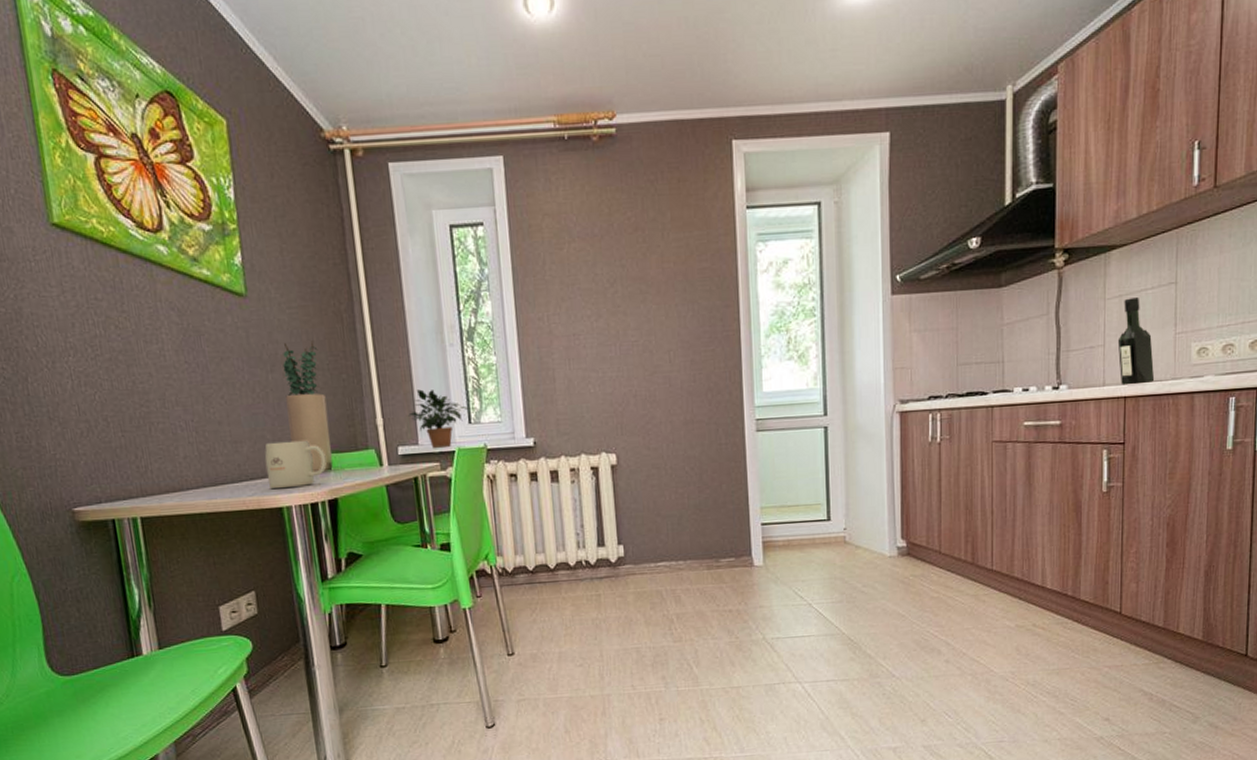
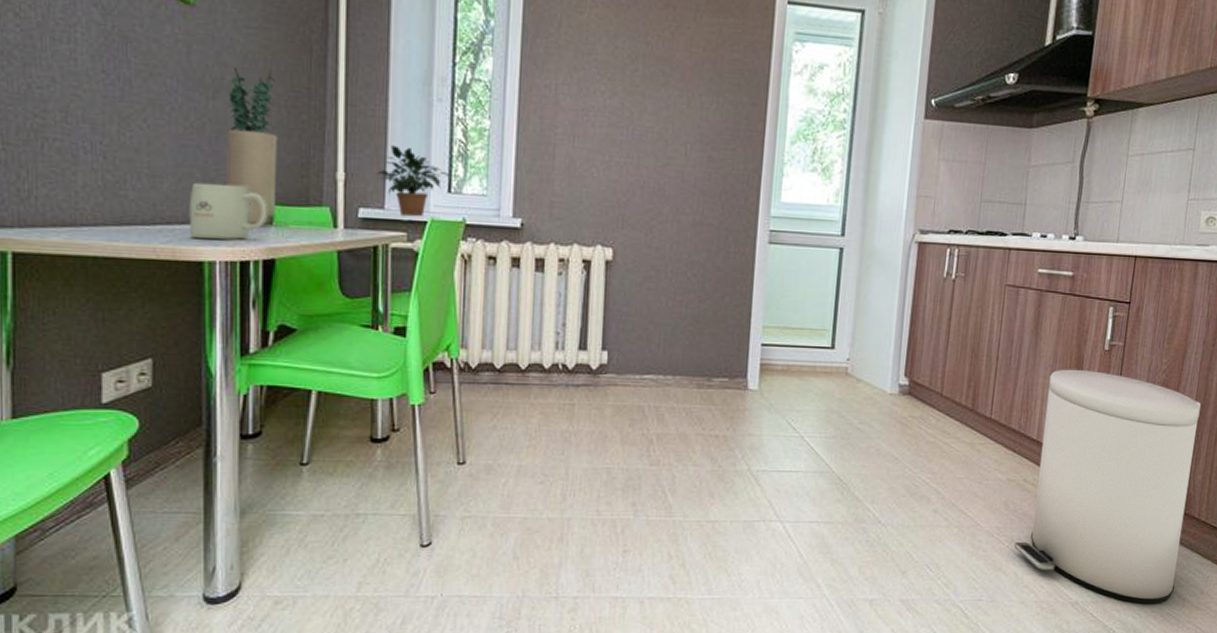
pedal bin: none [1030,513,1213,735] -> present [1013,369,1201,605]
bottle: present [1117,298,1155,386] -> none [1133,158,1167,246]

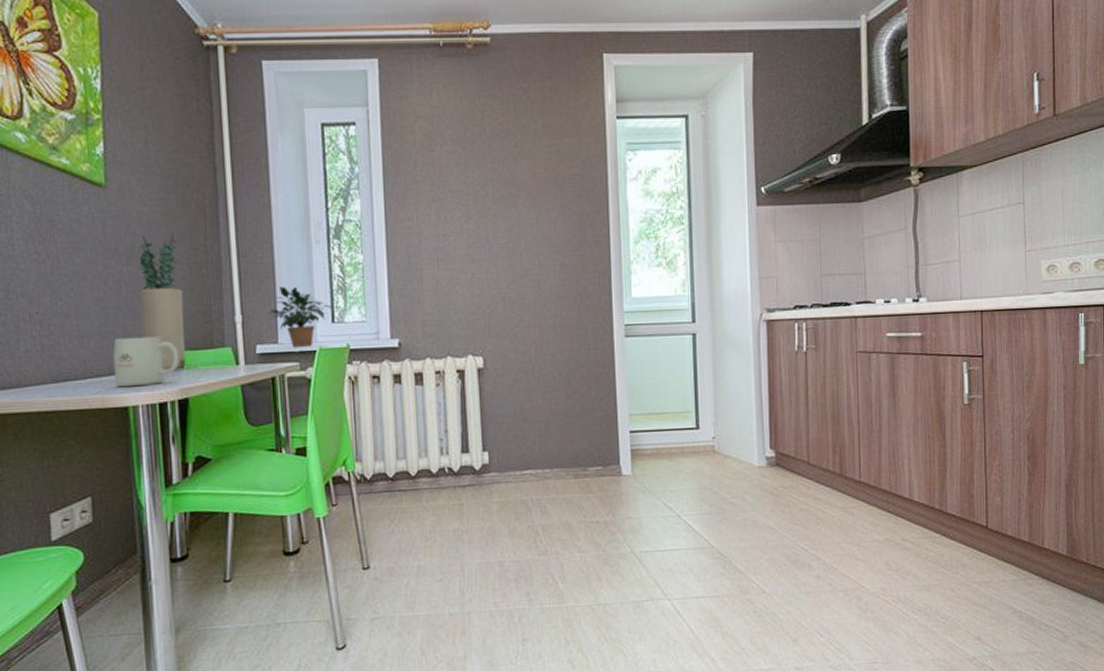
pedal bin: present [1013,369,1201,605] -> none [901,425,1073,655]

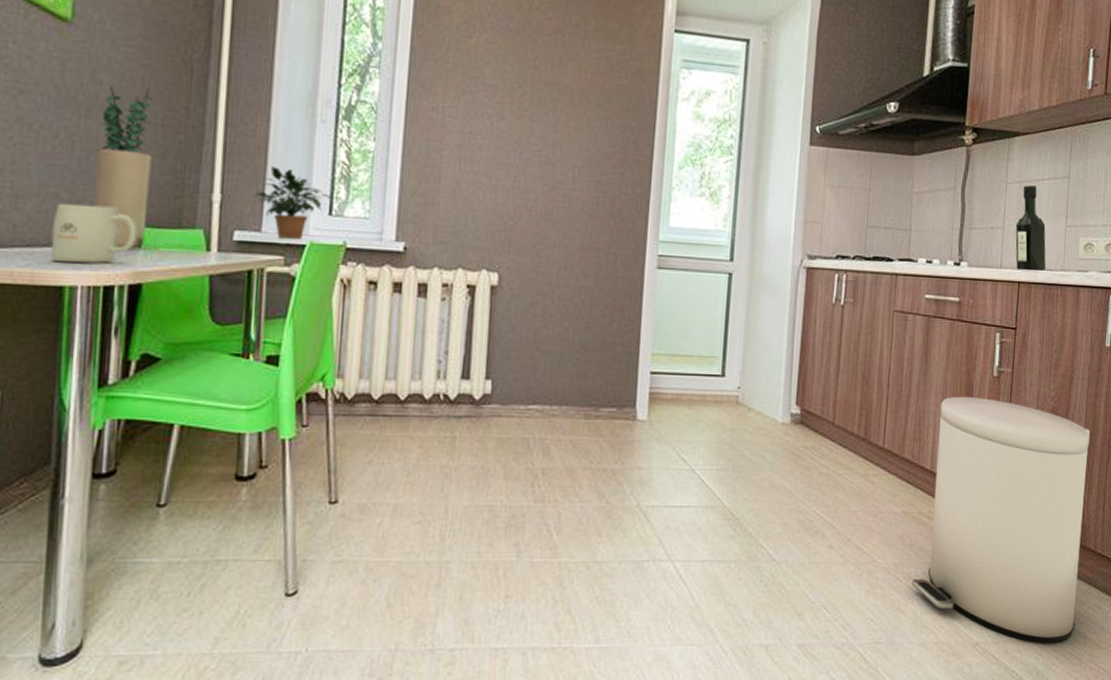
pedal bin: none [901,425,1073,655] -> present [911,396,1090,644]
bottle: none [972,216,1009,300] -> present [1015,185,1046,271]

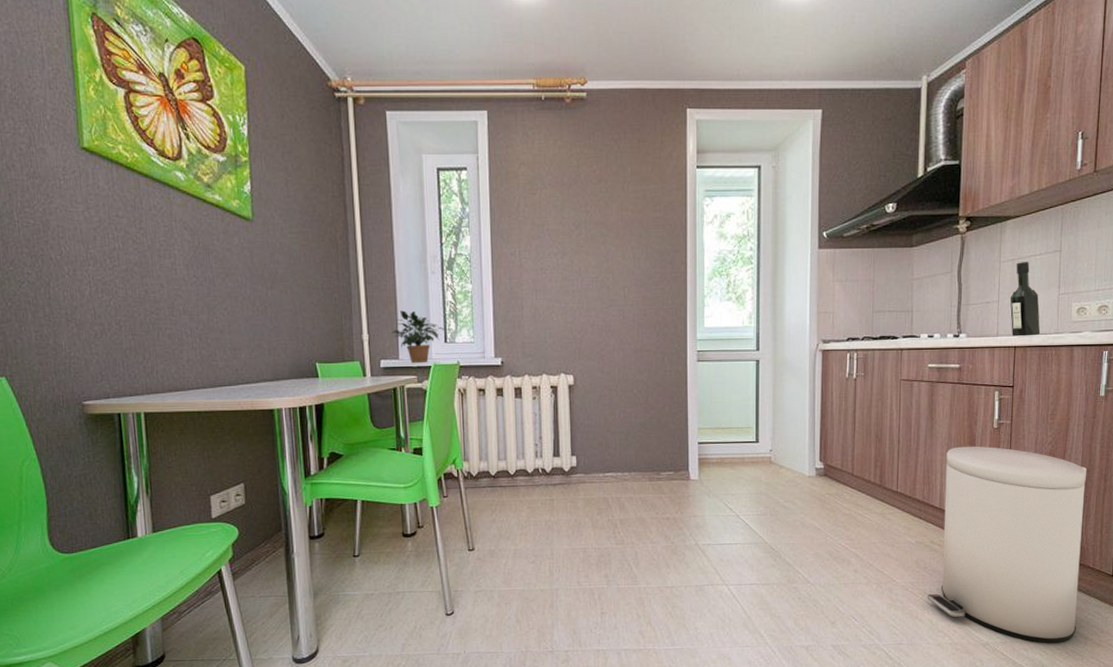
mug: present [50,203,137,264] -> none [260,350,316,393]
vase: present [92,85,154,249] -> none [282,263,322,379]

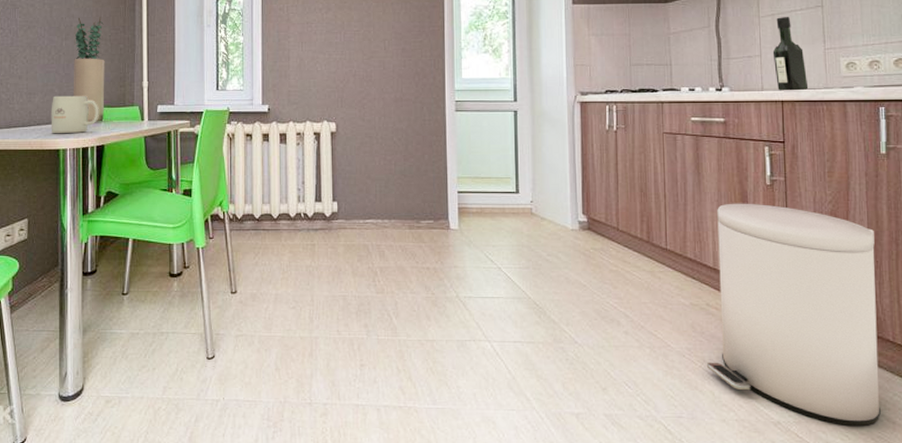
mug: none [260,350,316,393] -> present [51,95,99,134]
vase: none [282,263,322,379] -> present [73,17,105,122]
potted plant: present [390,310,448,364] -> none [168,60,220,109]

